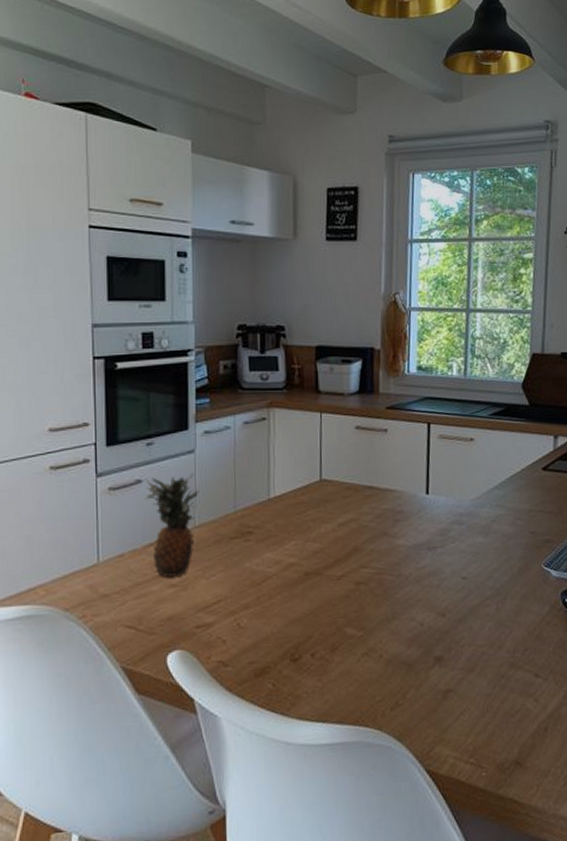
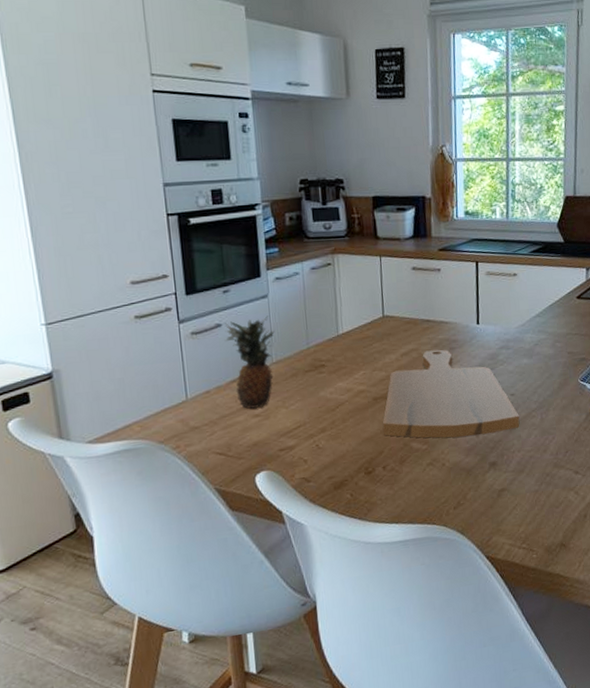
cutting board: none [313,521,472,625] -> present [383,349,520,438]

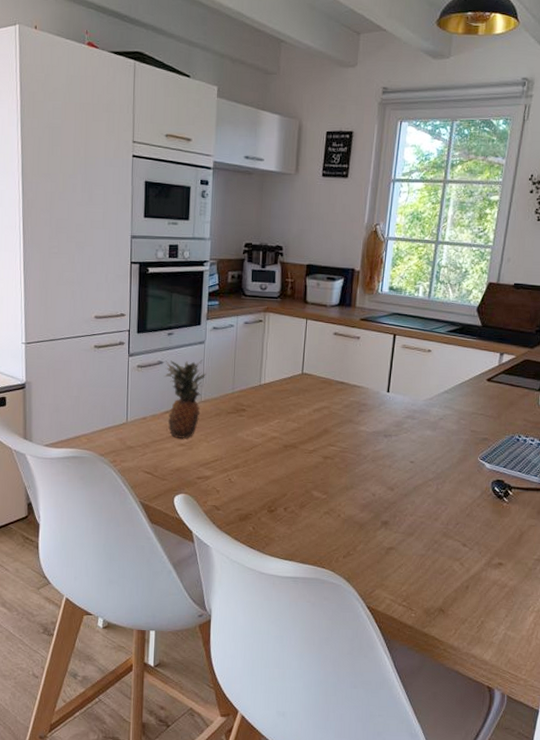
cutting board: present [383,349,520,438] -> none [288,410,416,495]

